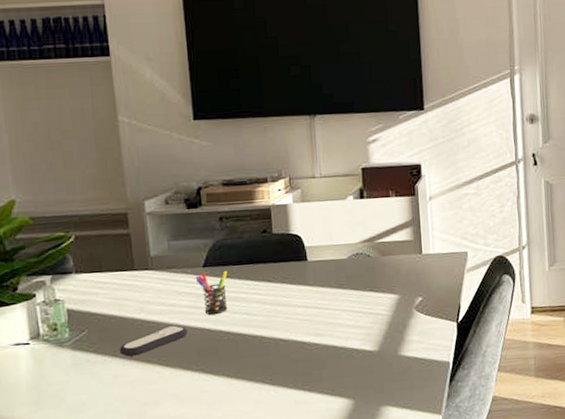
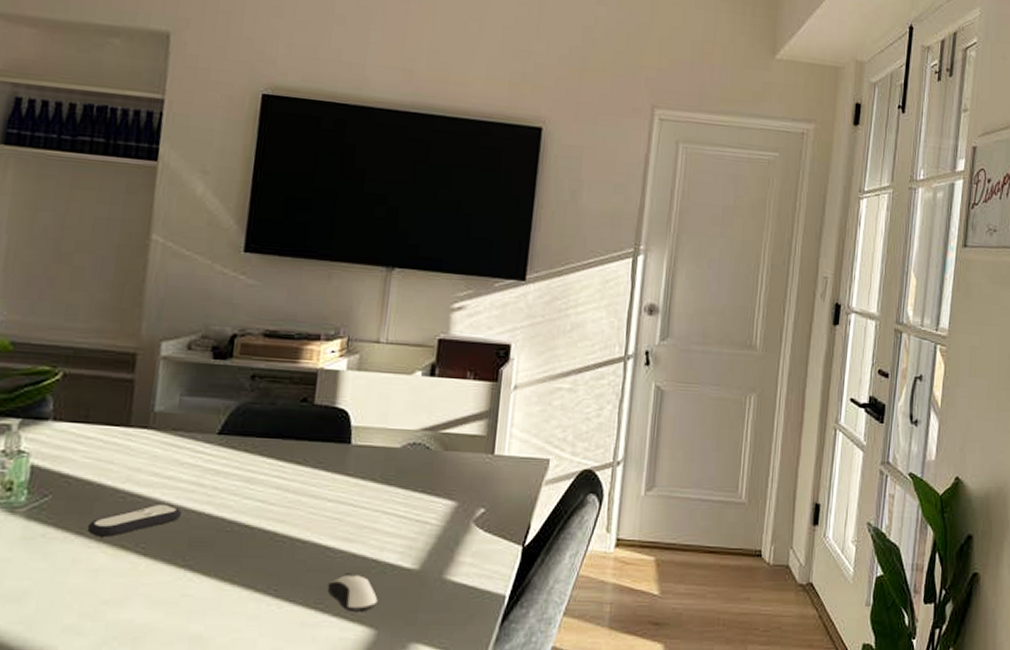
pen holder: present [195,270,228,315] -> none [205,441,248,497]
computer mouse: none [310,360,351,389] -> present [327,573,378,612]

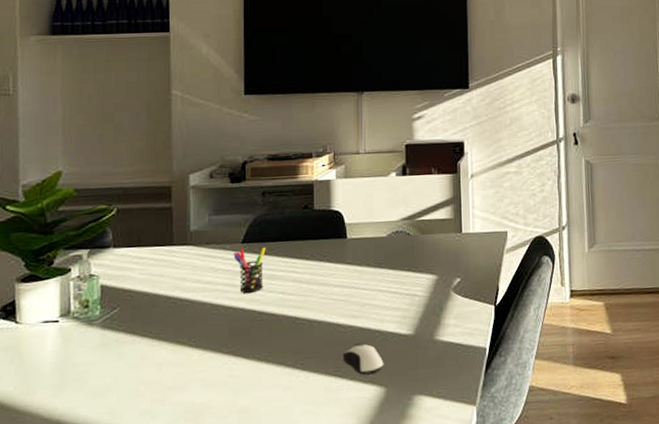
remote control: present [87,503,183,537] -> none [149,304,222,337]
pen holder: none [205,441,248,497] -> present [233,247,266,294]

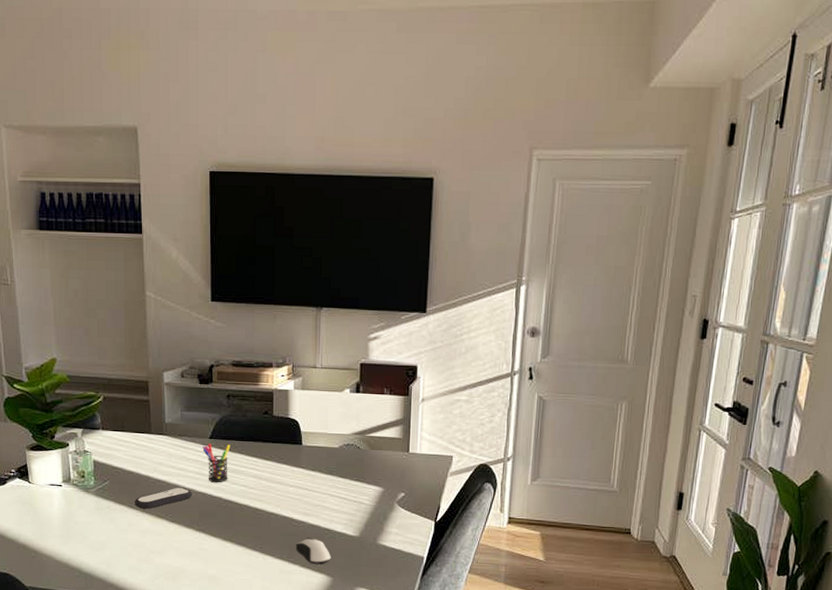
remote control: none [149,304,222,337] -> present [134,487,193,509]

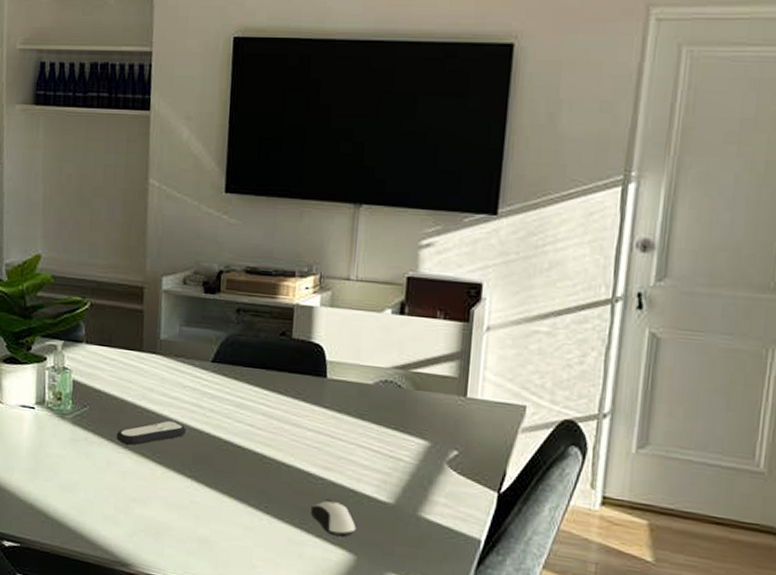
pen holder: present [202,443,231,483] -> none [202,368,237,419]

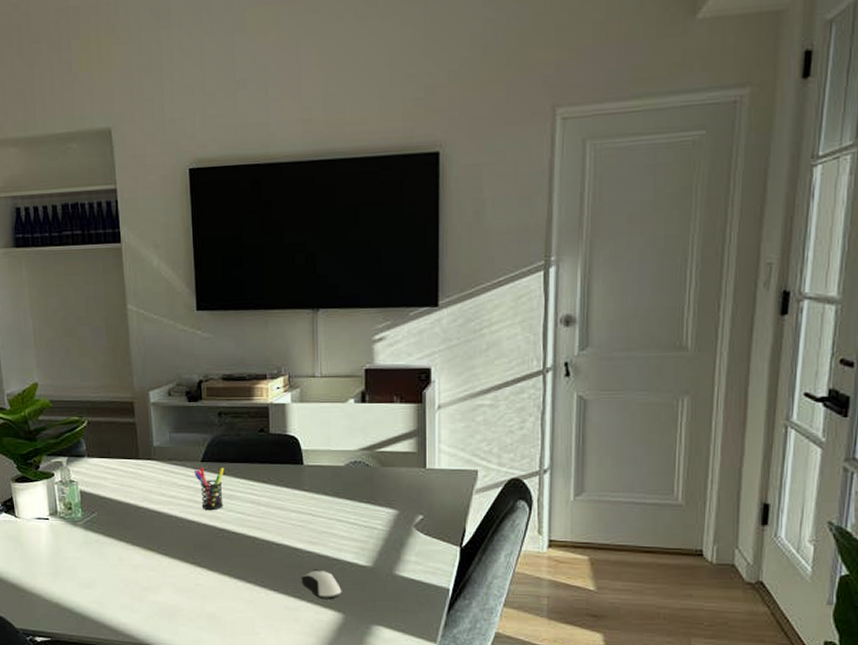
remote control: present [116,420,187,445] -> none [124,516,186,542]
pen holder: none [202,368,237,419] -> present [194,467,225,511]

